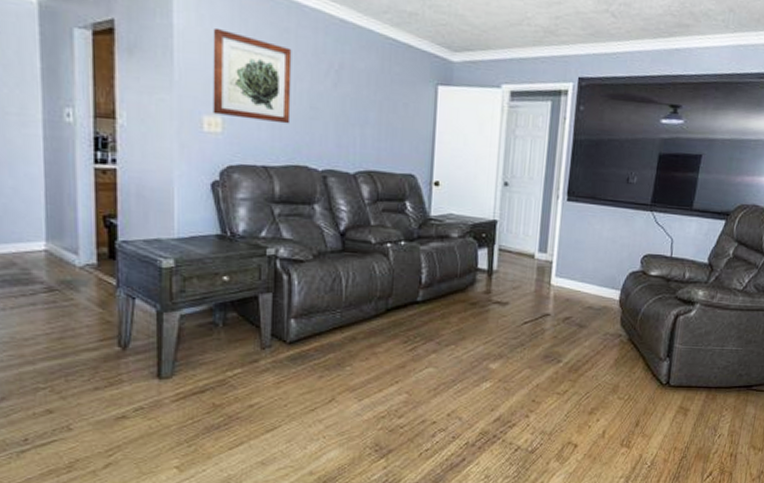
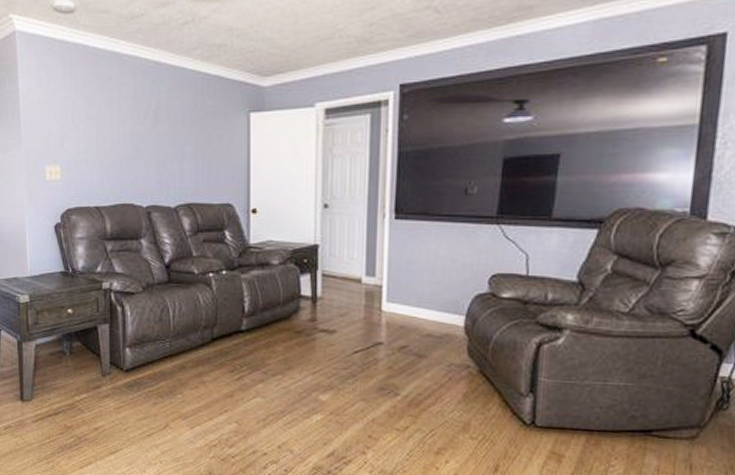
wall art: present [213,27,292,124] -> none [49,86,117,166]

